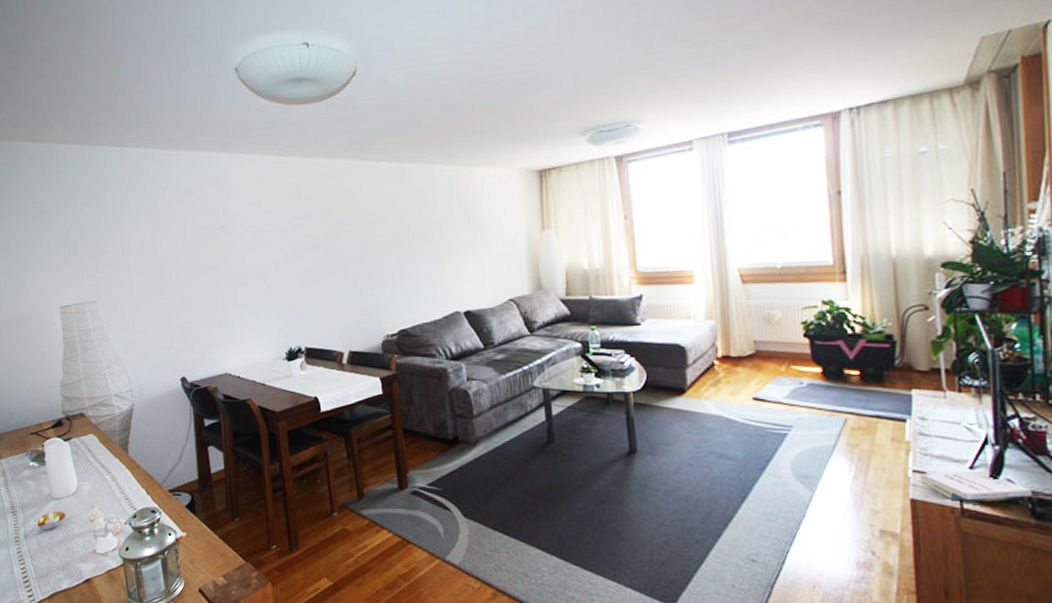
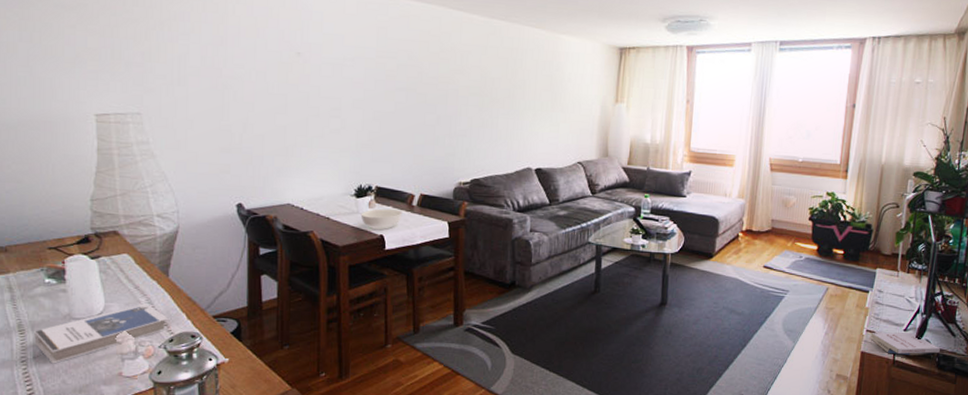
hardback book: none [24,481,132,543] -> present [34,303,169,364]
bowl: none [293,369,334,393] -> present [360,209,403,231]

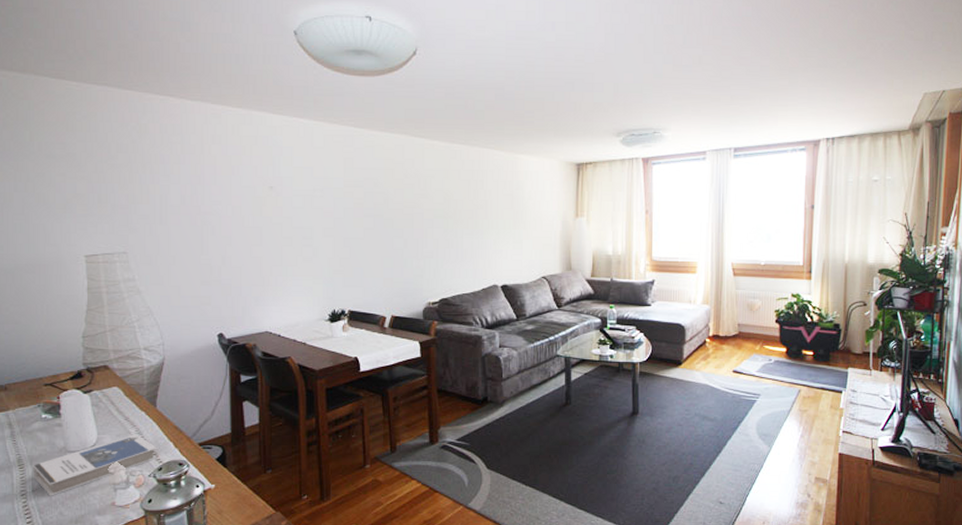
bowl: present [360,209,403,231] -> none [335,332,375,353]
books: present [870,332,940,358] -> none [847,431,920,457]

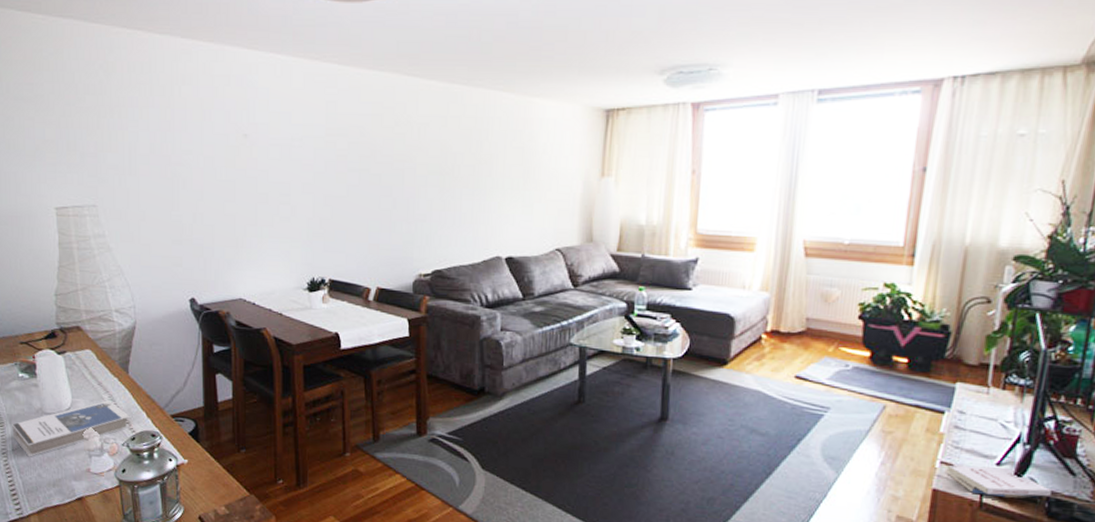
books: none [847,431,920,457] -> present [946,465,1052,503]

